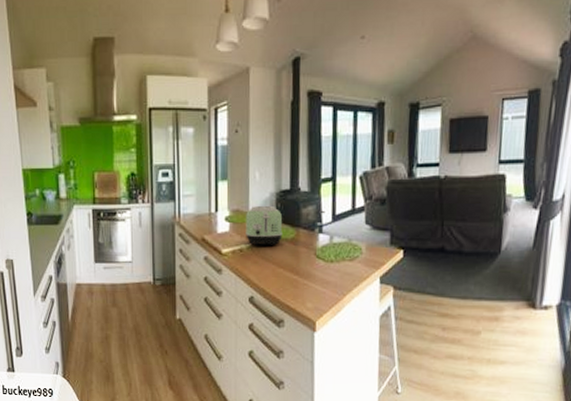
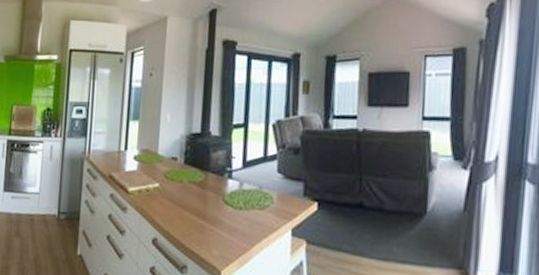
toaster: present [246,205,283,246] -> none [153,147,191,188]

